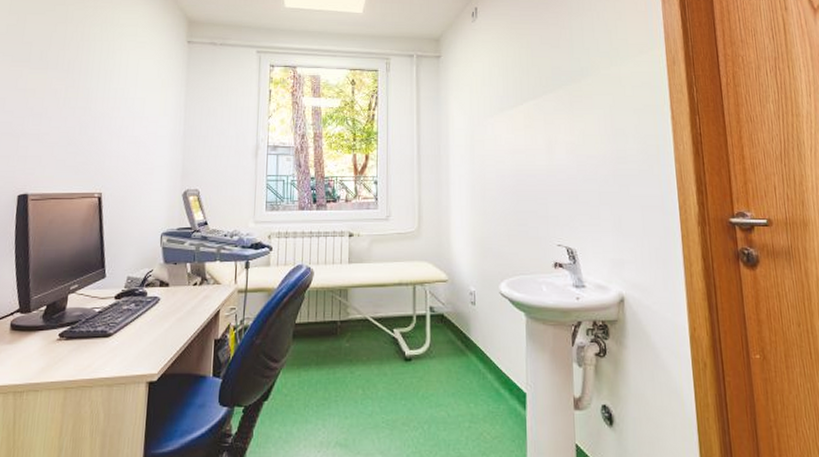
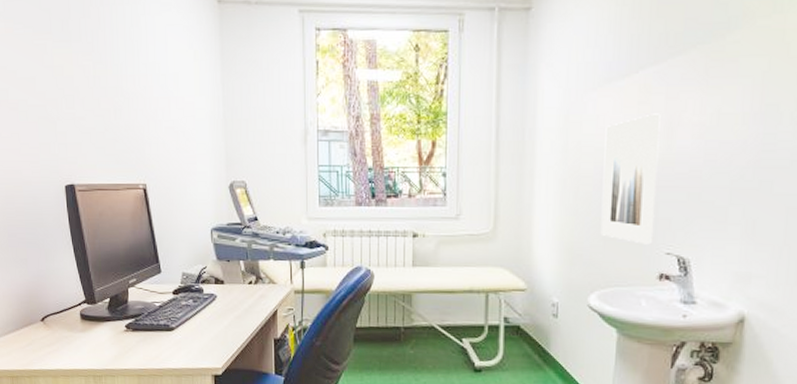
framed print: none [502,135,547,238] -> present [600,113,661,245]

